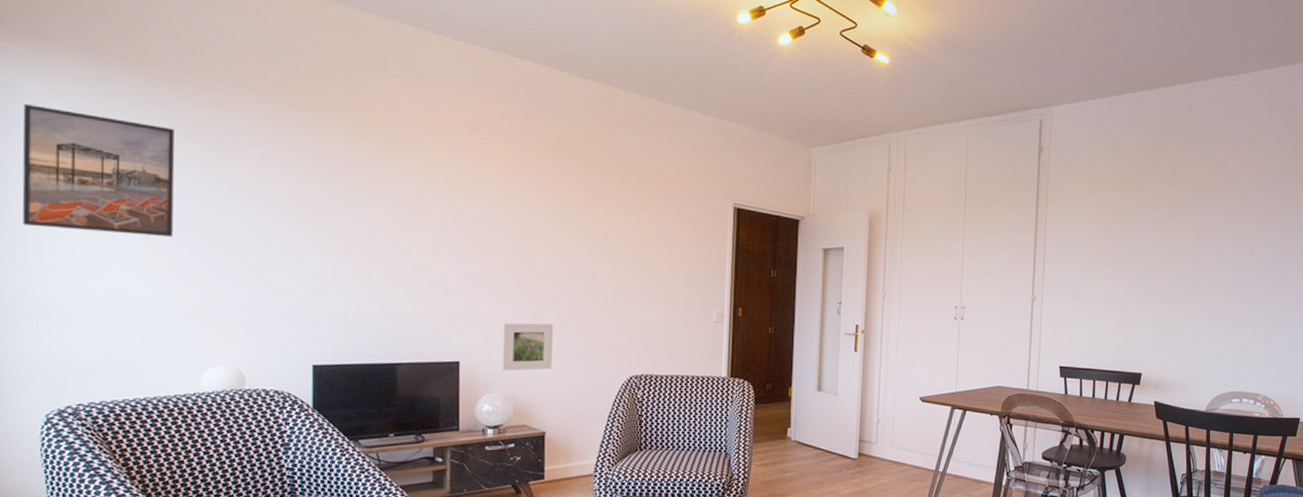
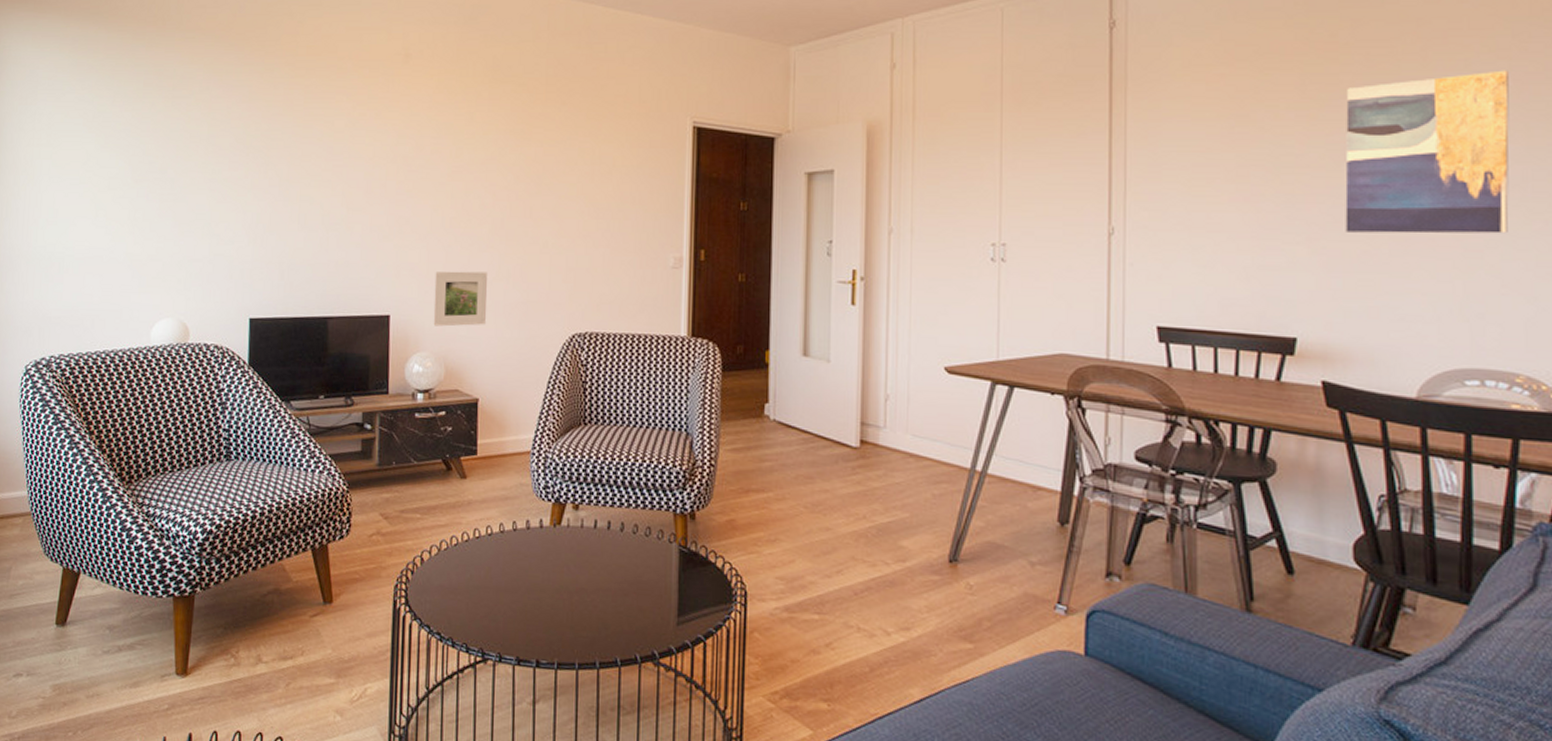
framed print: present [22,104,175,238] -> none [15,66,137,188]
wall art: none [1173,199,1267,306] -> present [1345,70,1510,234]

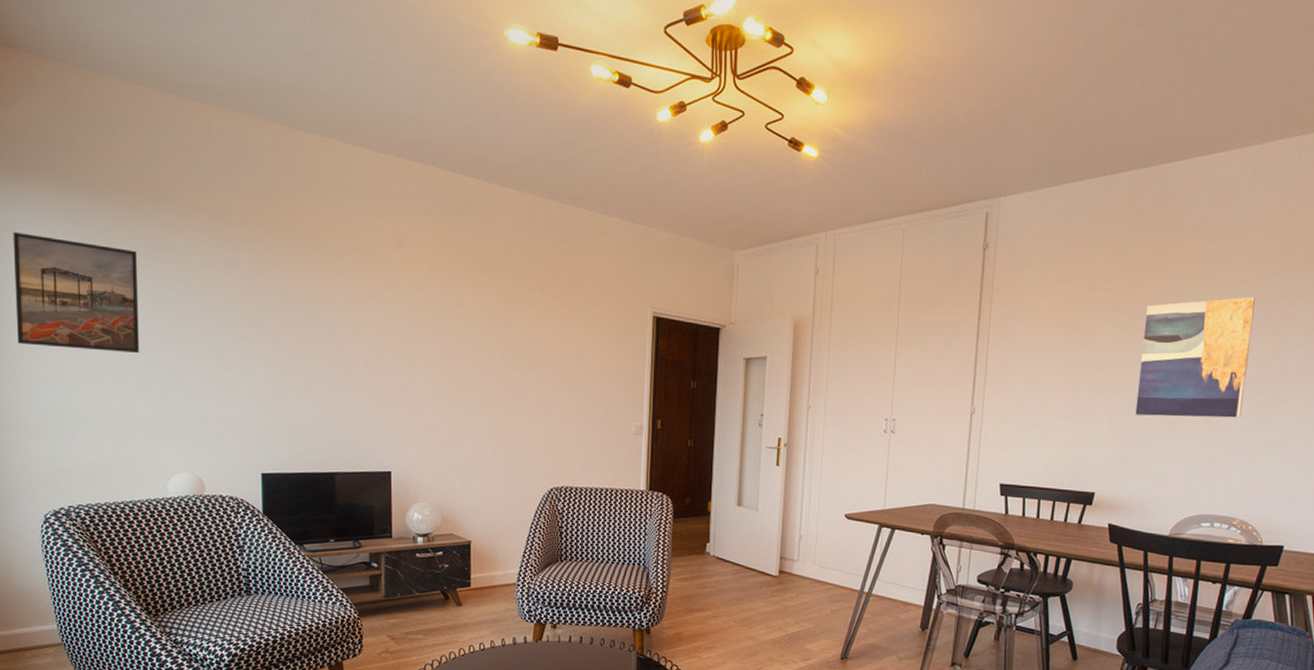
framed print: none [15,66,137,188] -> present [13,232,139,354]
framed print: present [433,271,488,327] -> none [430,434,478,481]

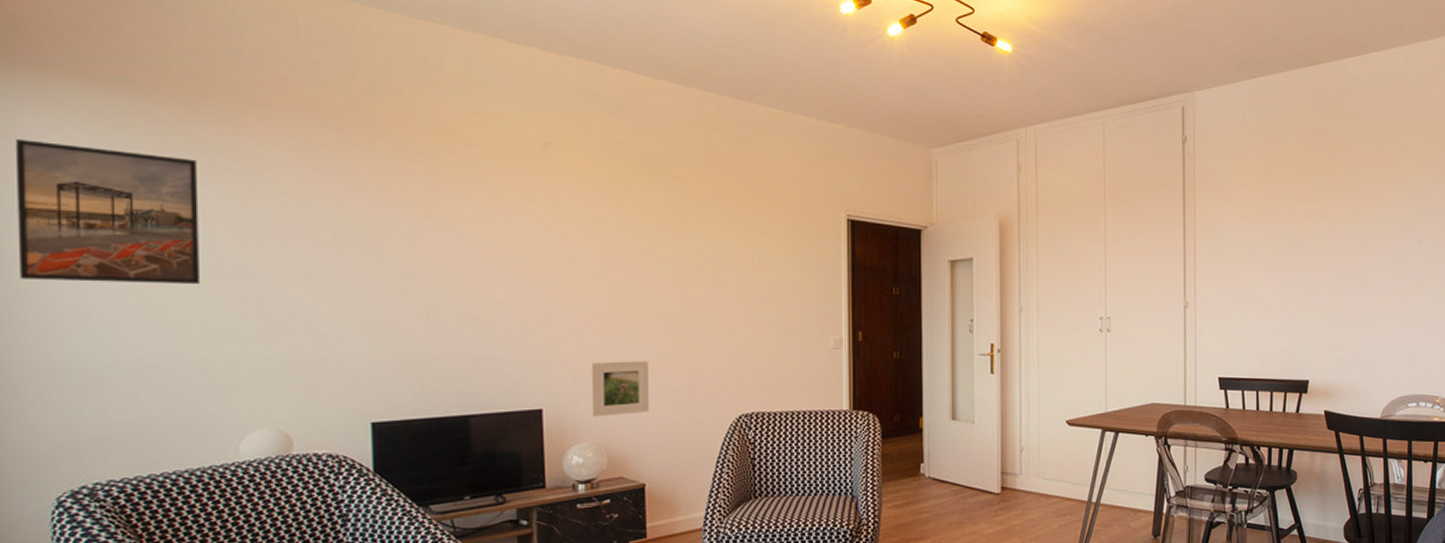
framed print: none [430,434,478,481] -> present [591,361,650,417]
wall art: present [1135,296,1255,418] -> none [1338,183,1433,301]

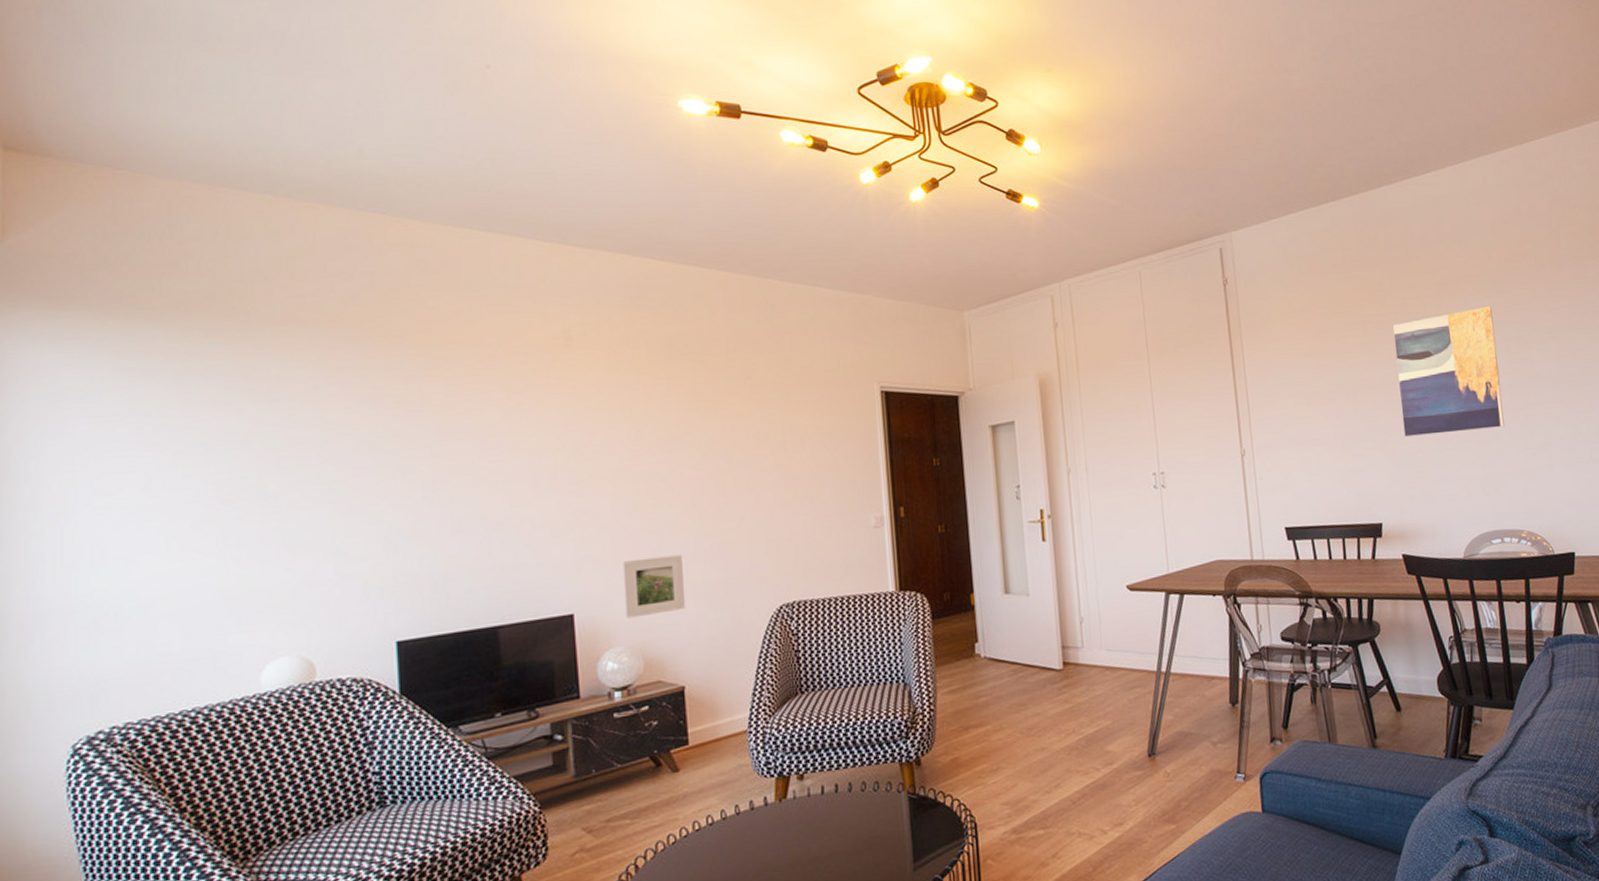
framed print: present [15,140,199,285] -> none [33,375,218,519]
wall art: none [1338,183,1433,301] -> present [1393,306,1505,436]

